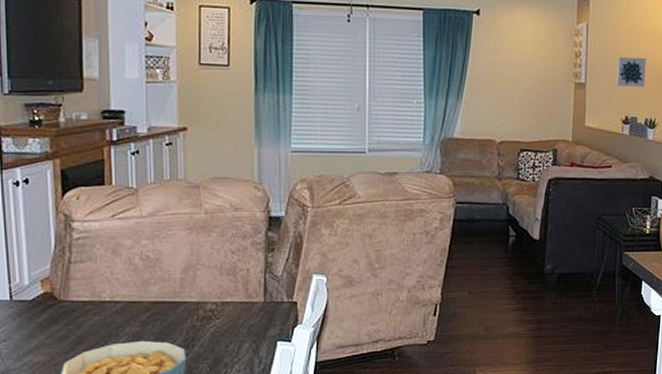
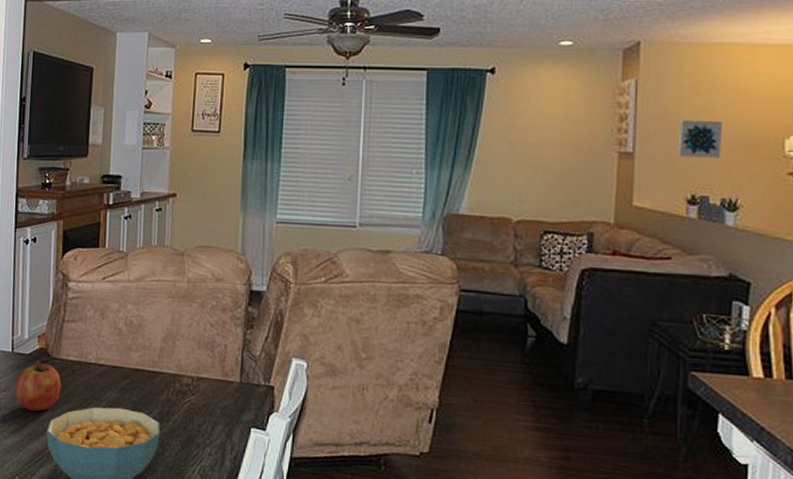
fruit: none [17,305,73,357] -> present [14,360,61,412]

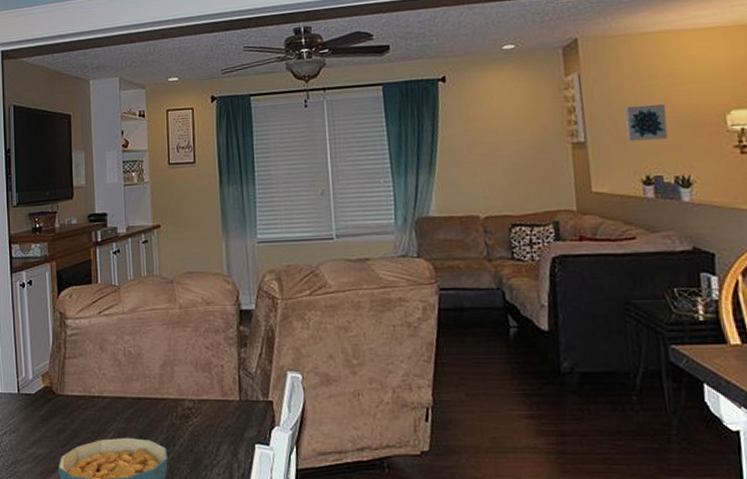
fruit: present [14,360,61,412] -> none [23,399,68,450]

